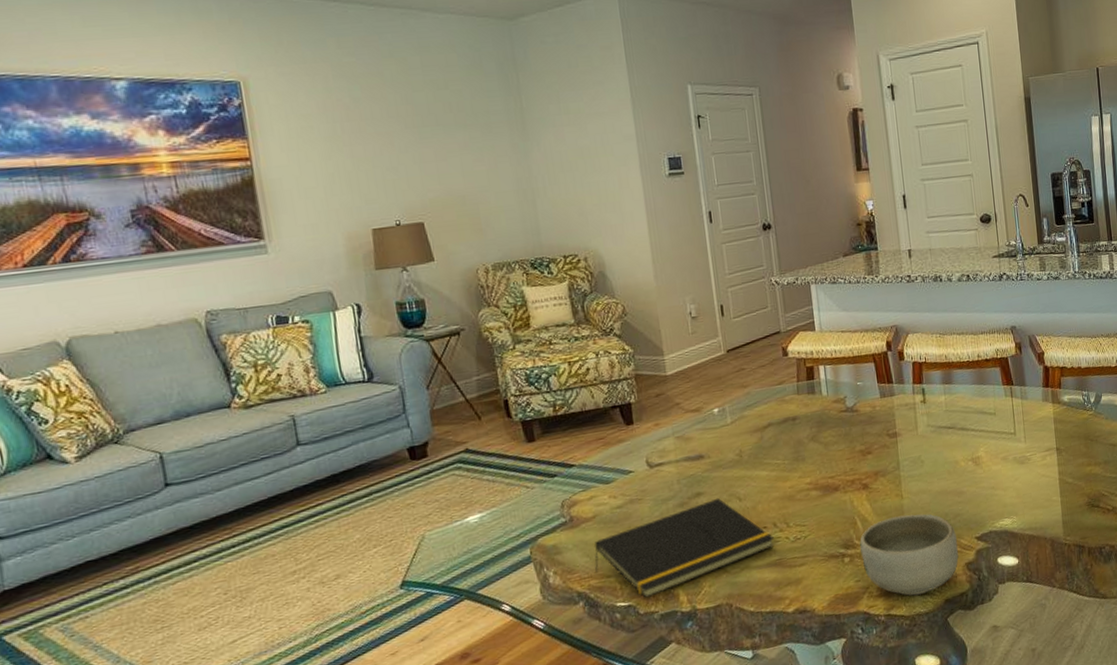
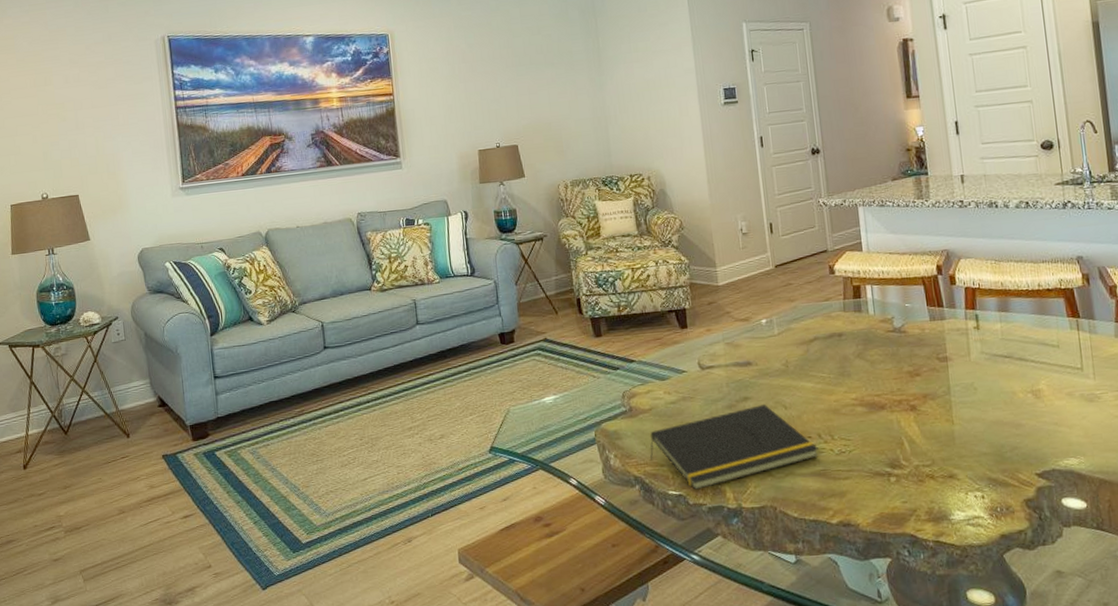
bowl: present [860,513,959,596] -> none [907,441,1016,526]

